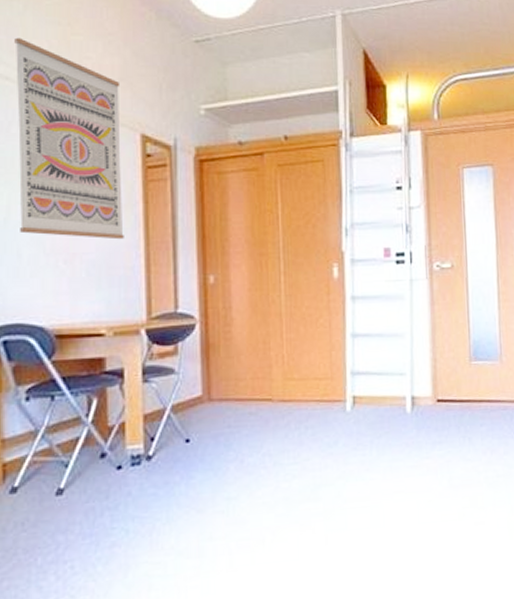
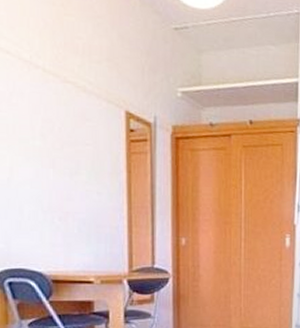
wall art: present [14,37,124,240] -> none [14,14,110,203]

